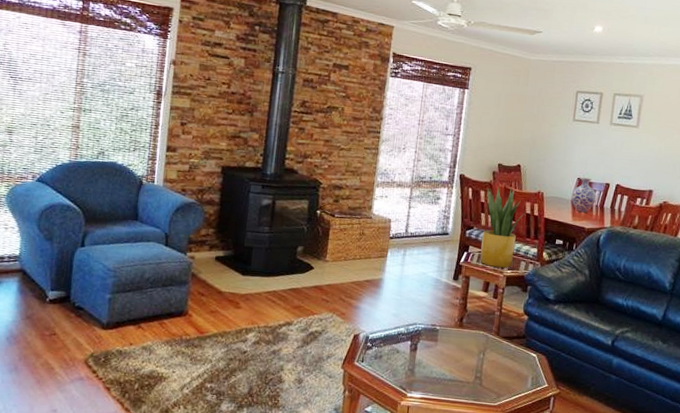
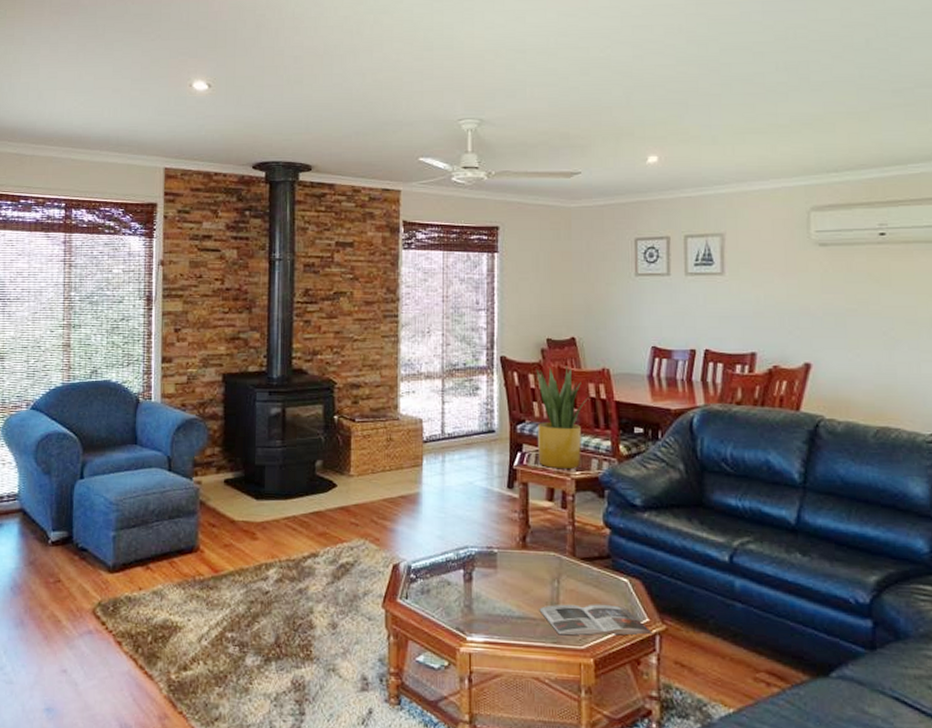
magazine: none [466,371,549,397] -> present [539,604,653,636]
vase: present [571,177,597,213] -> none [646,345,681,390]

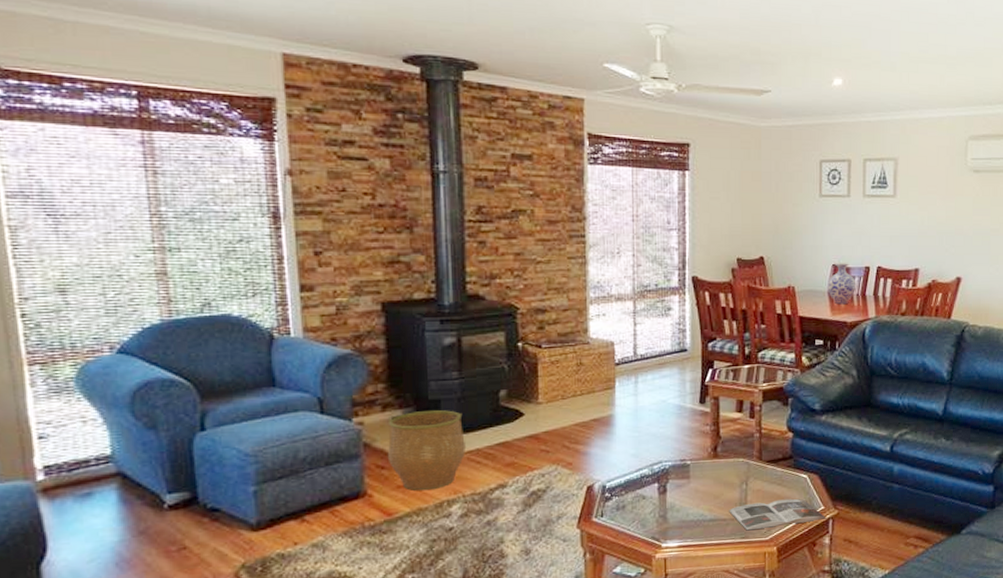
basket: none [218,475,285,552] -> present [387,410,467,491]
planter: present [536,366,589,470] -> none [726,284,775,382]
vase: none [646,345,681,390] -> present [827,263,856,305]

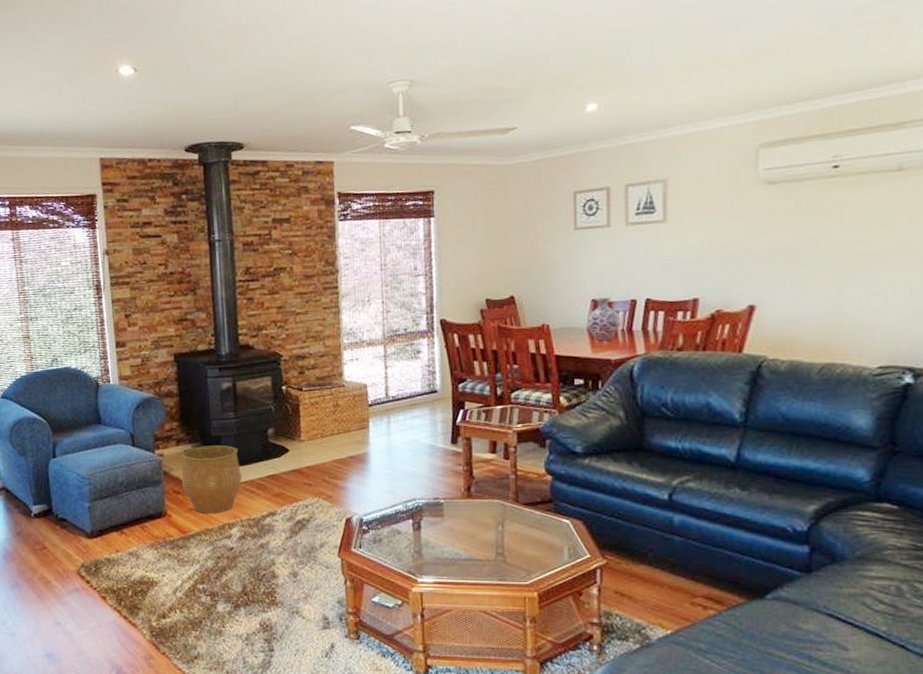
magazine: present [729,498,827,531] -> none [485,544,594,573]

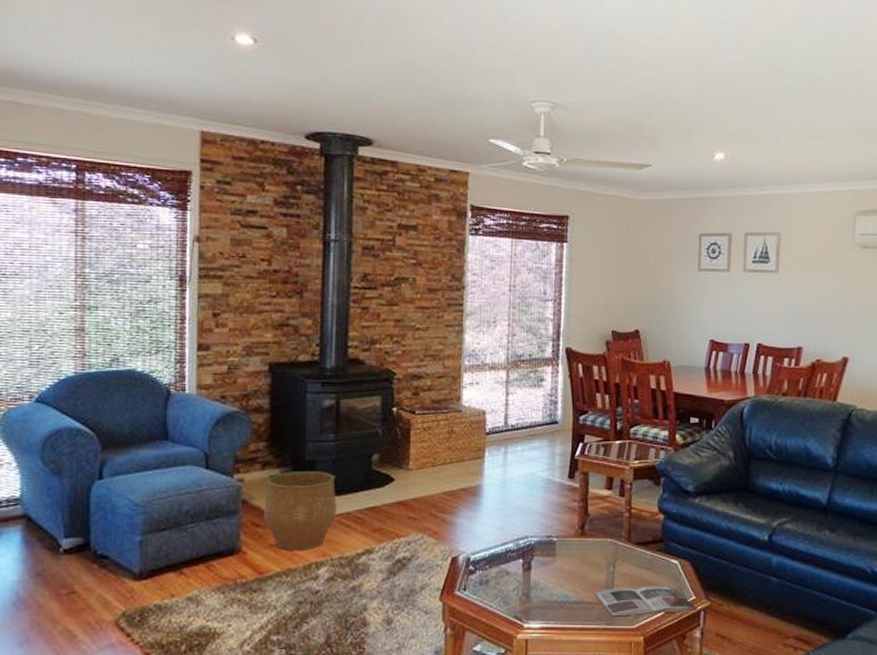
magazine: none [485,544,594,573] -> present [594,585,698,617]
vase: present [586,297,621,342] -> none [704,339,735,382]

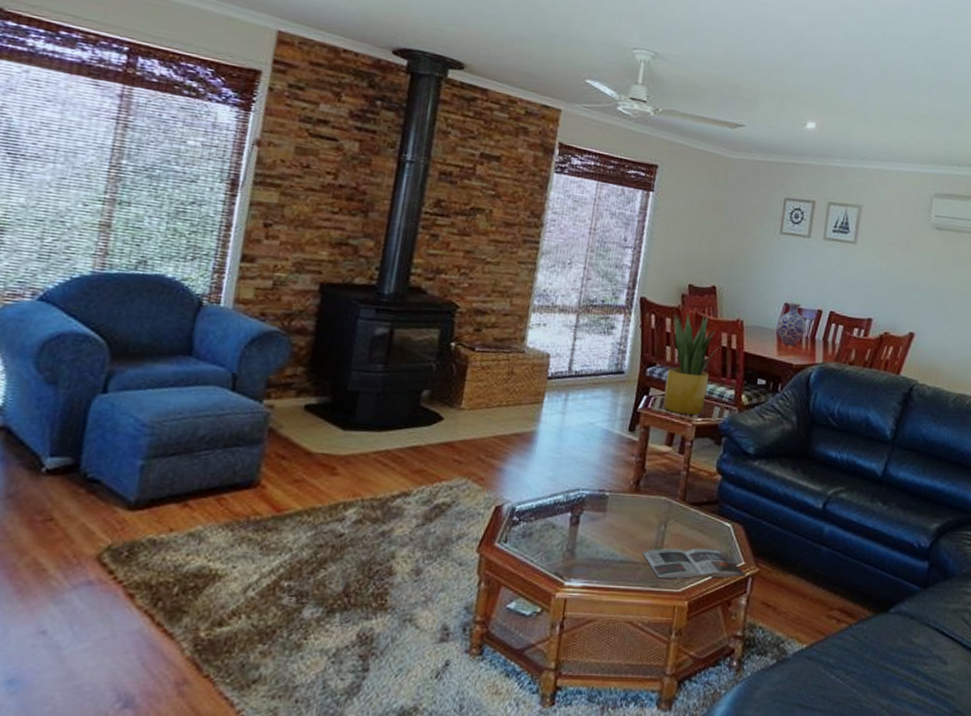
basket: present [263,471,338,551] -> none [290,401,379,489]
planter: none [599,358,649,459] -> present [663,313,720,416]
vase: none [704,339,735,382] -> present [776,302,807,346]

